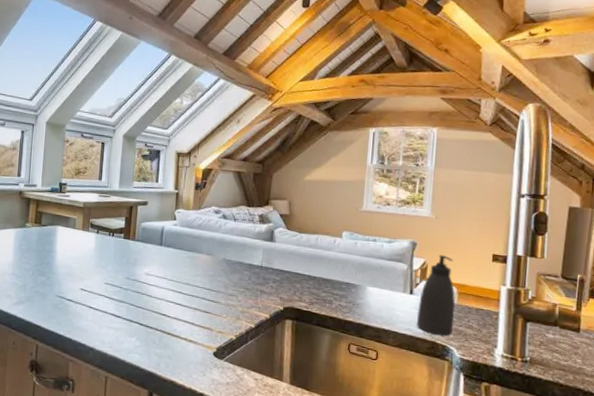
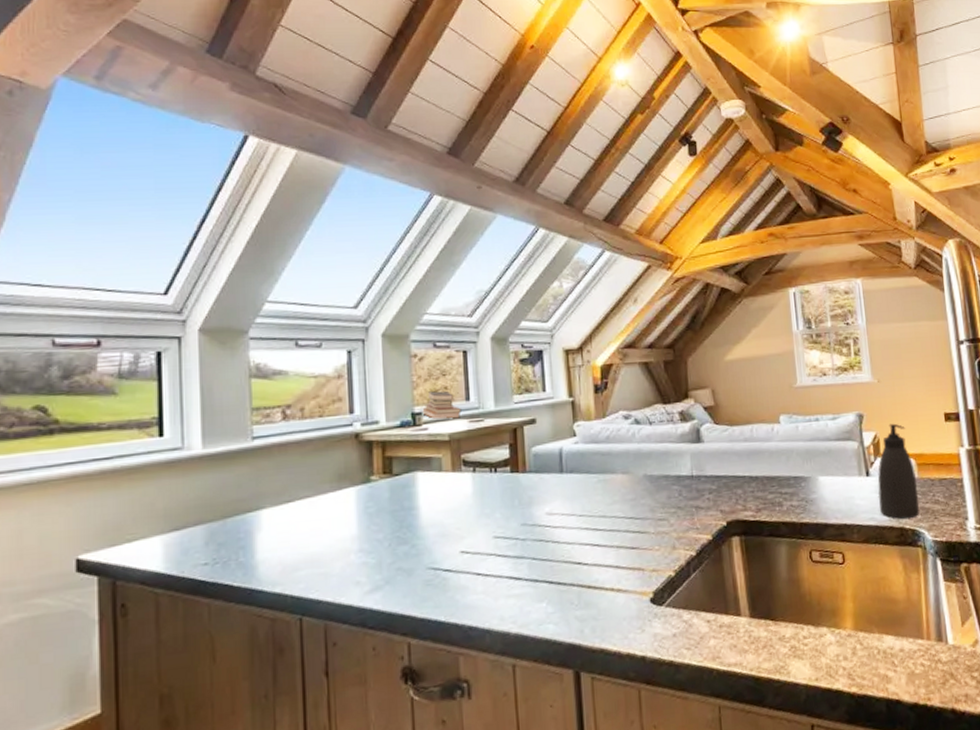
books: none [67,169,95,192] -> present [422,391,461,419]

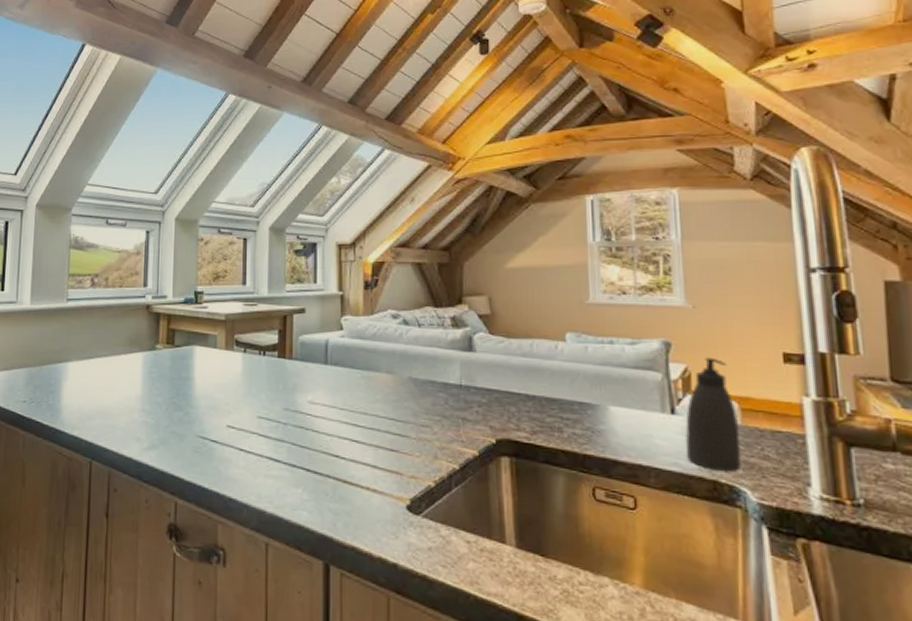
books: present [422,391,461,419] -> none [203,273,238,301]

